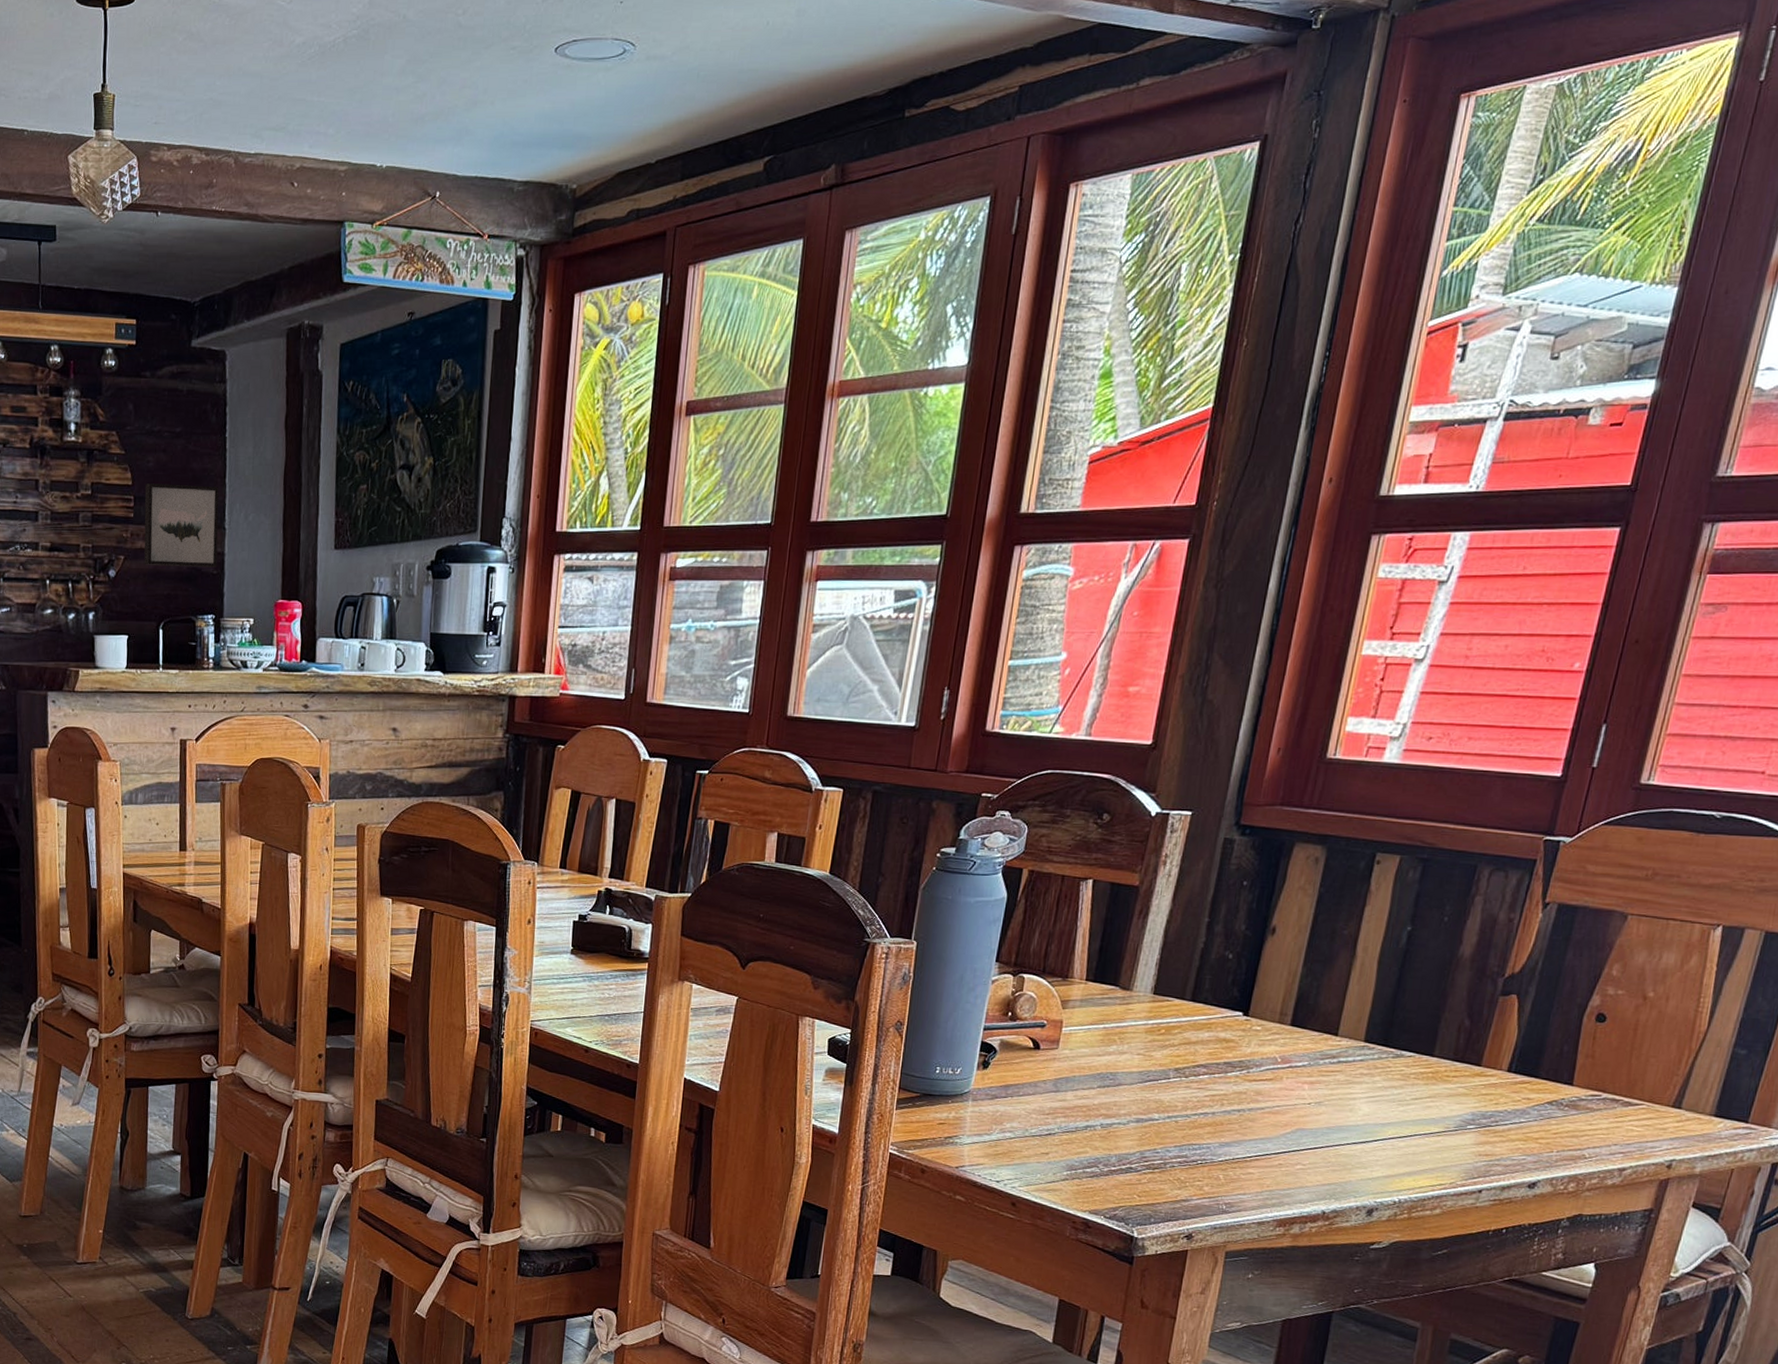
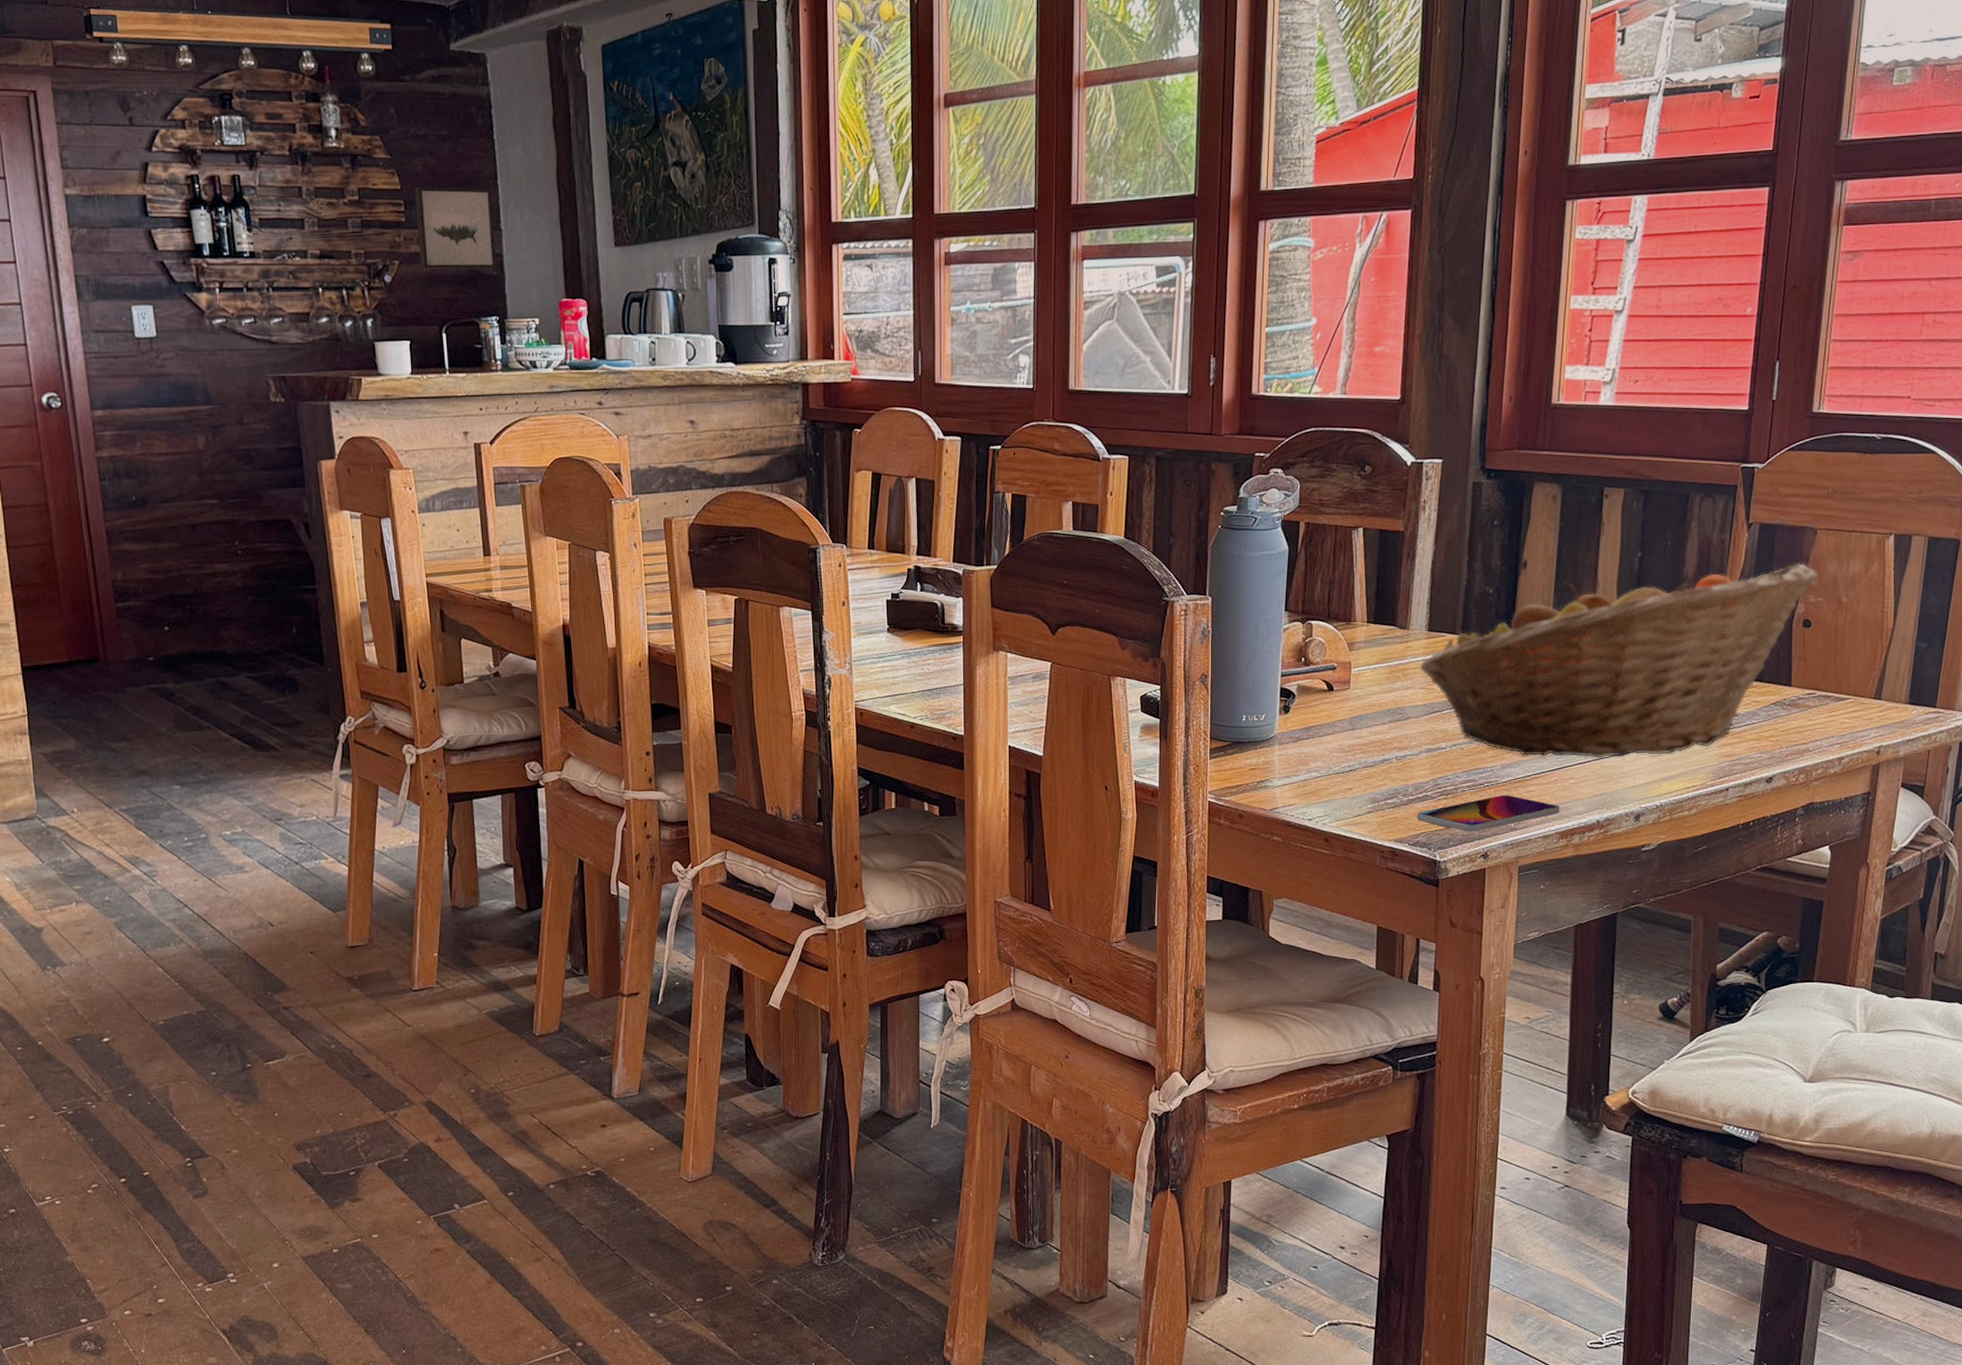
smartphone: none [1116,1174,1282,1211] -> present [1416,795,1560,833]
fruit basket: none [1139,950,1621,1148] -> present [1420,563,1817,758]

